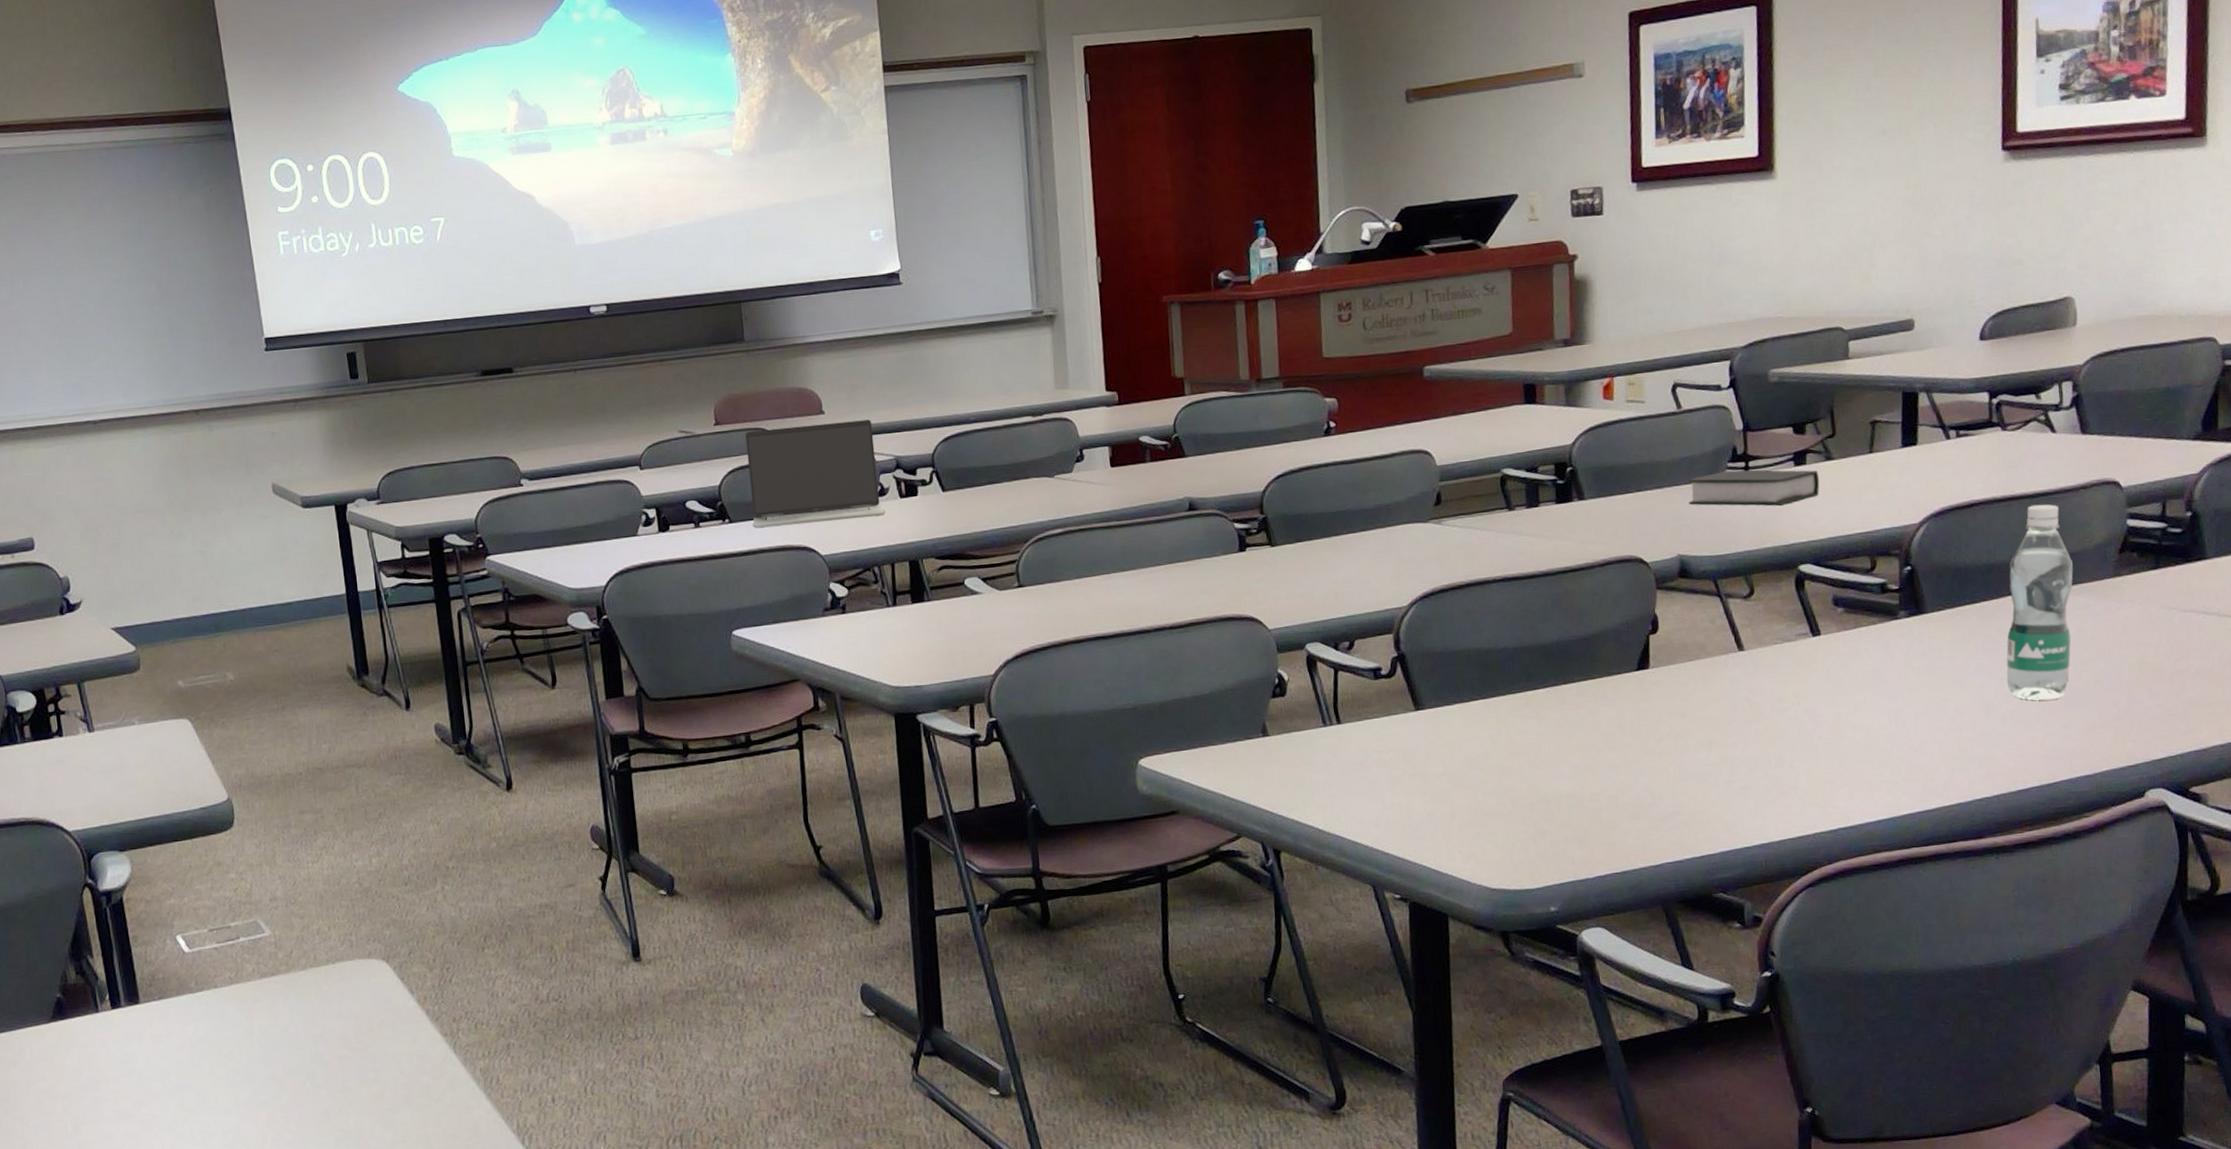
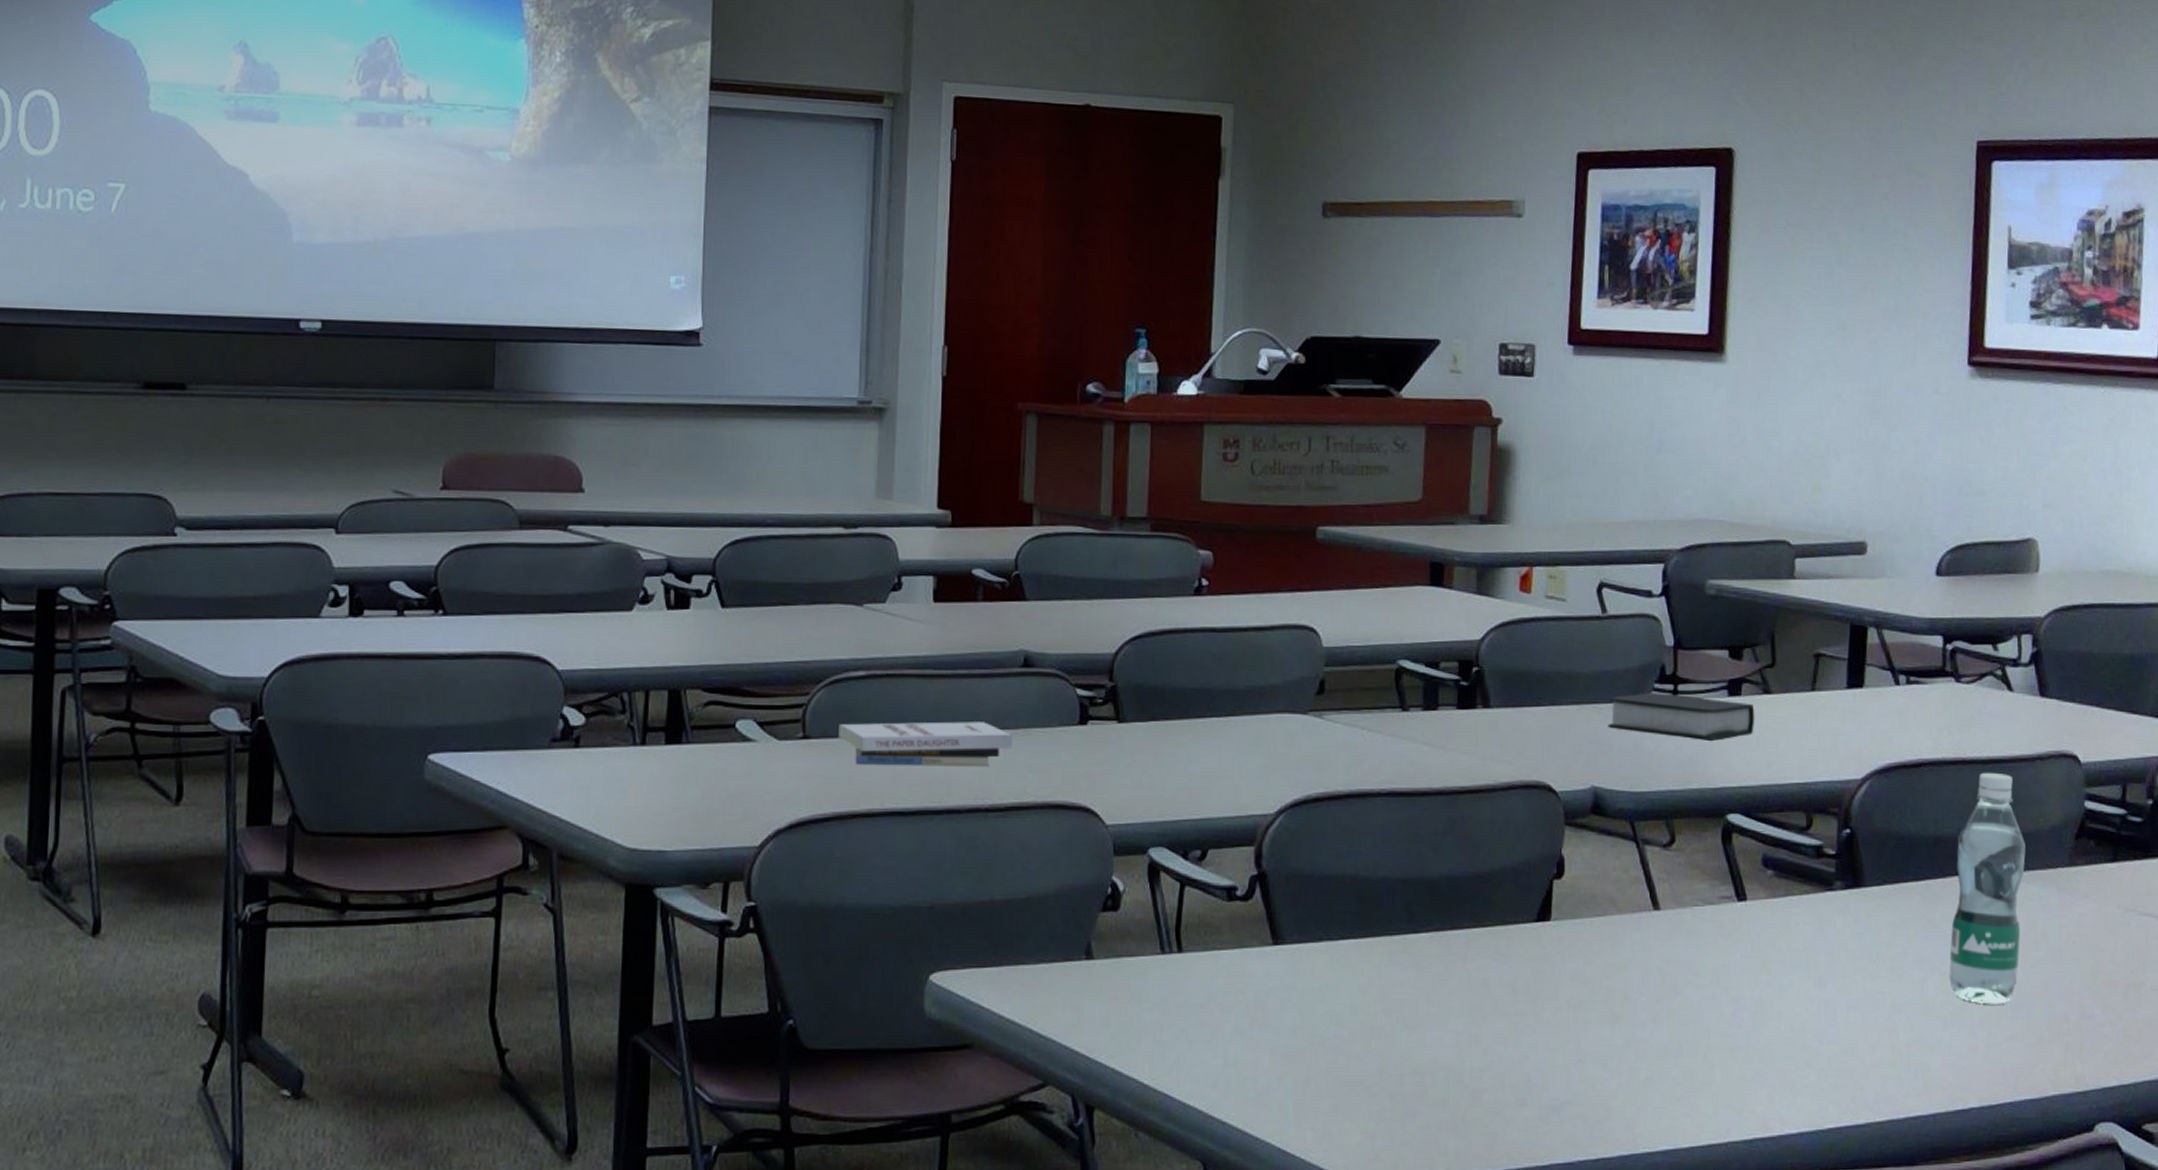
laptop: present [745,419,886,529] -> none [473,502,646,630]
books: none [1046,558,1186,604] -> present [839,721,1012,767]

